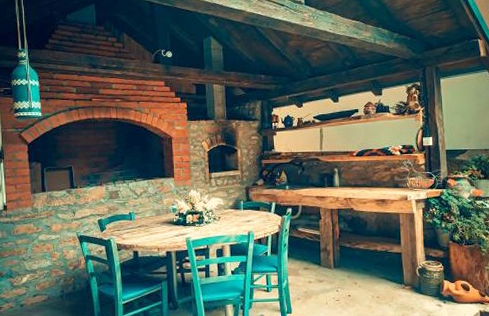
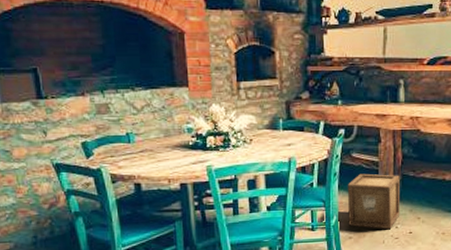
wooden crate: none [295,244,340,293] -> present [347,173,401,230]

